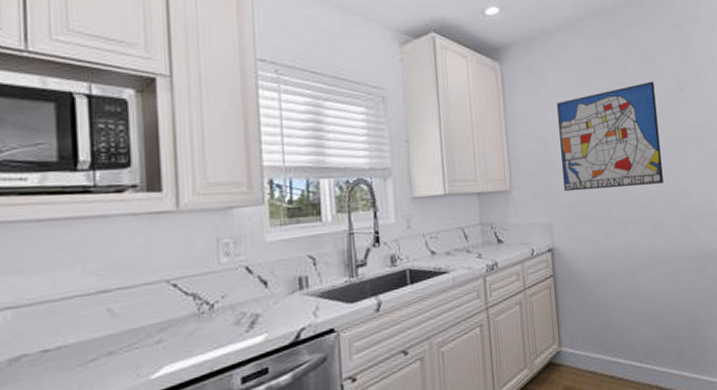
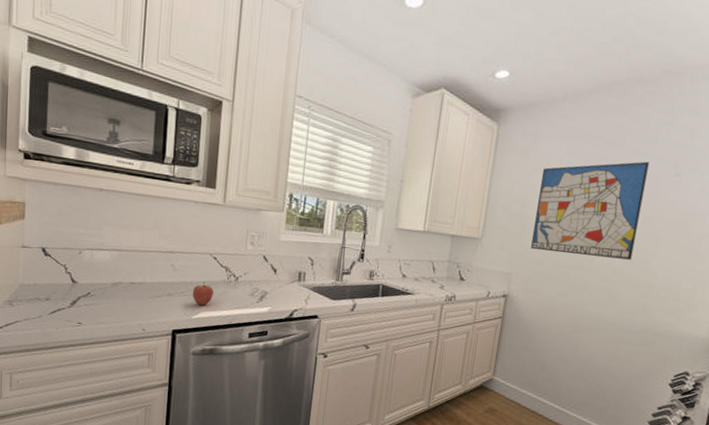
fruit: none [146,322,179,357] -> present [192,282,214,306]

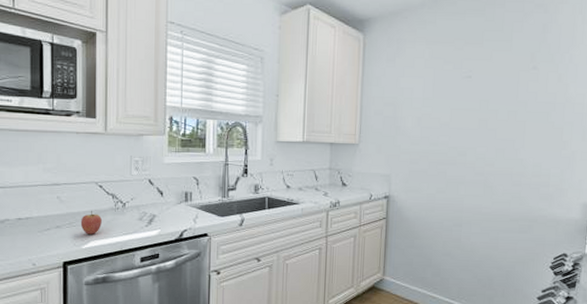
wall art: present [531,161,649,260] -> none [406,58,508,152]

